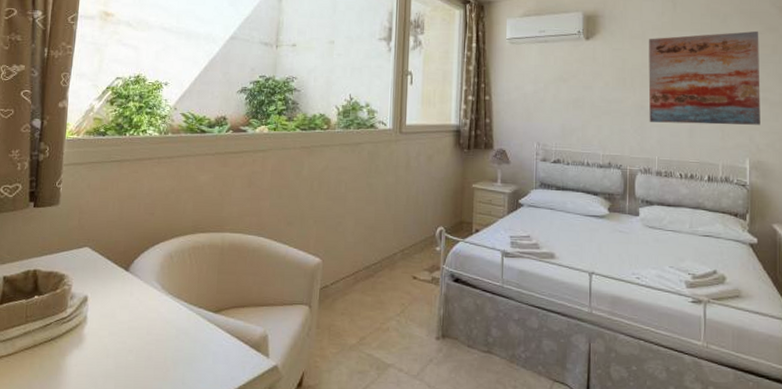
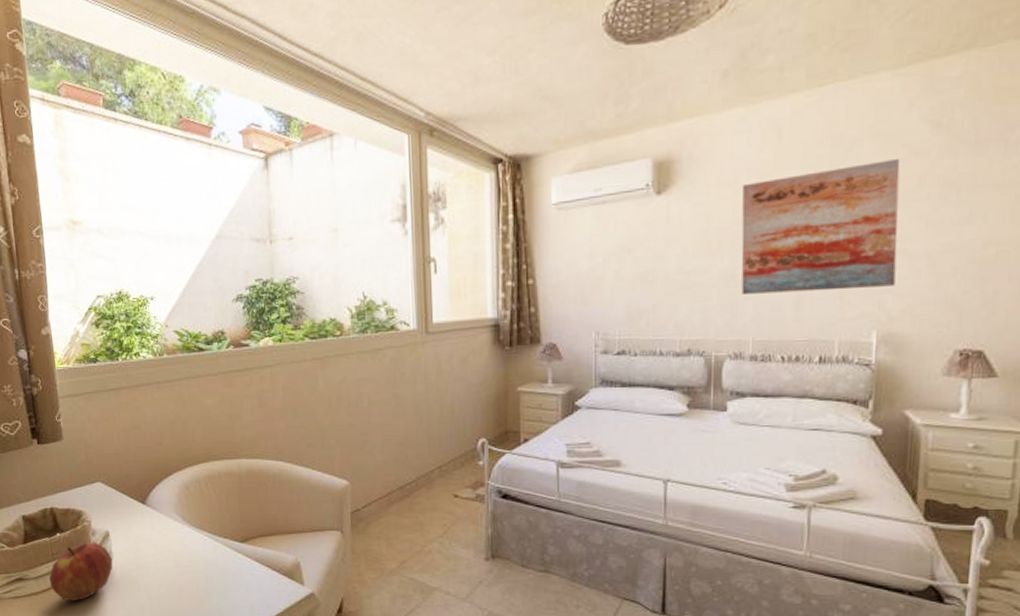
apple: none [18,306,86,367] -> present [49,543,113,602]

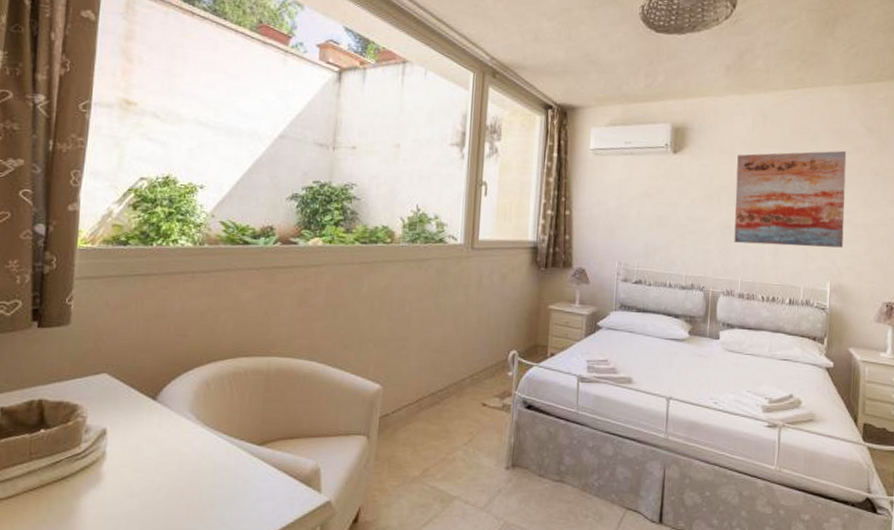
apple: present [49,543,113,602] -> none [20,441,105,510]

